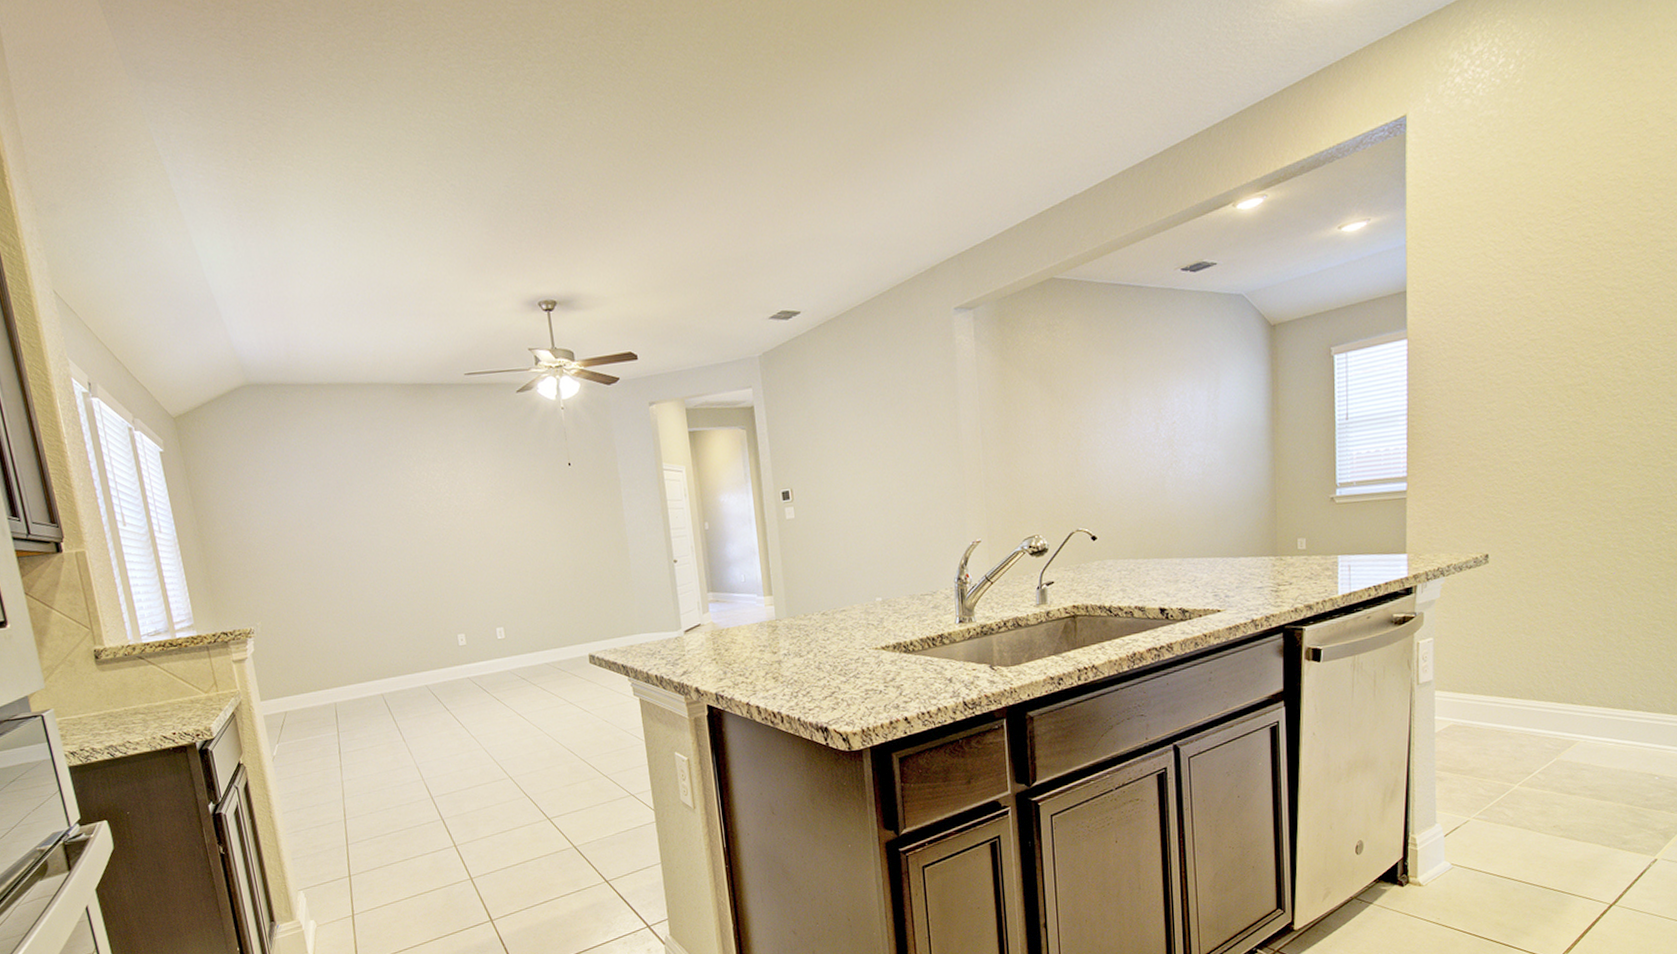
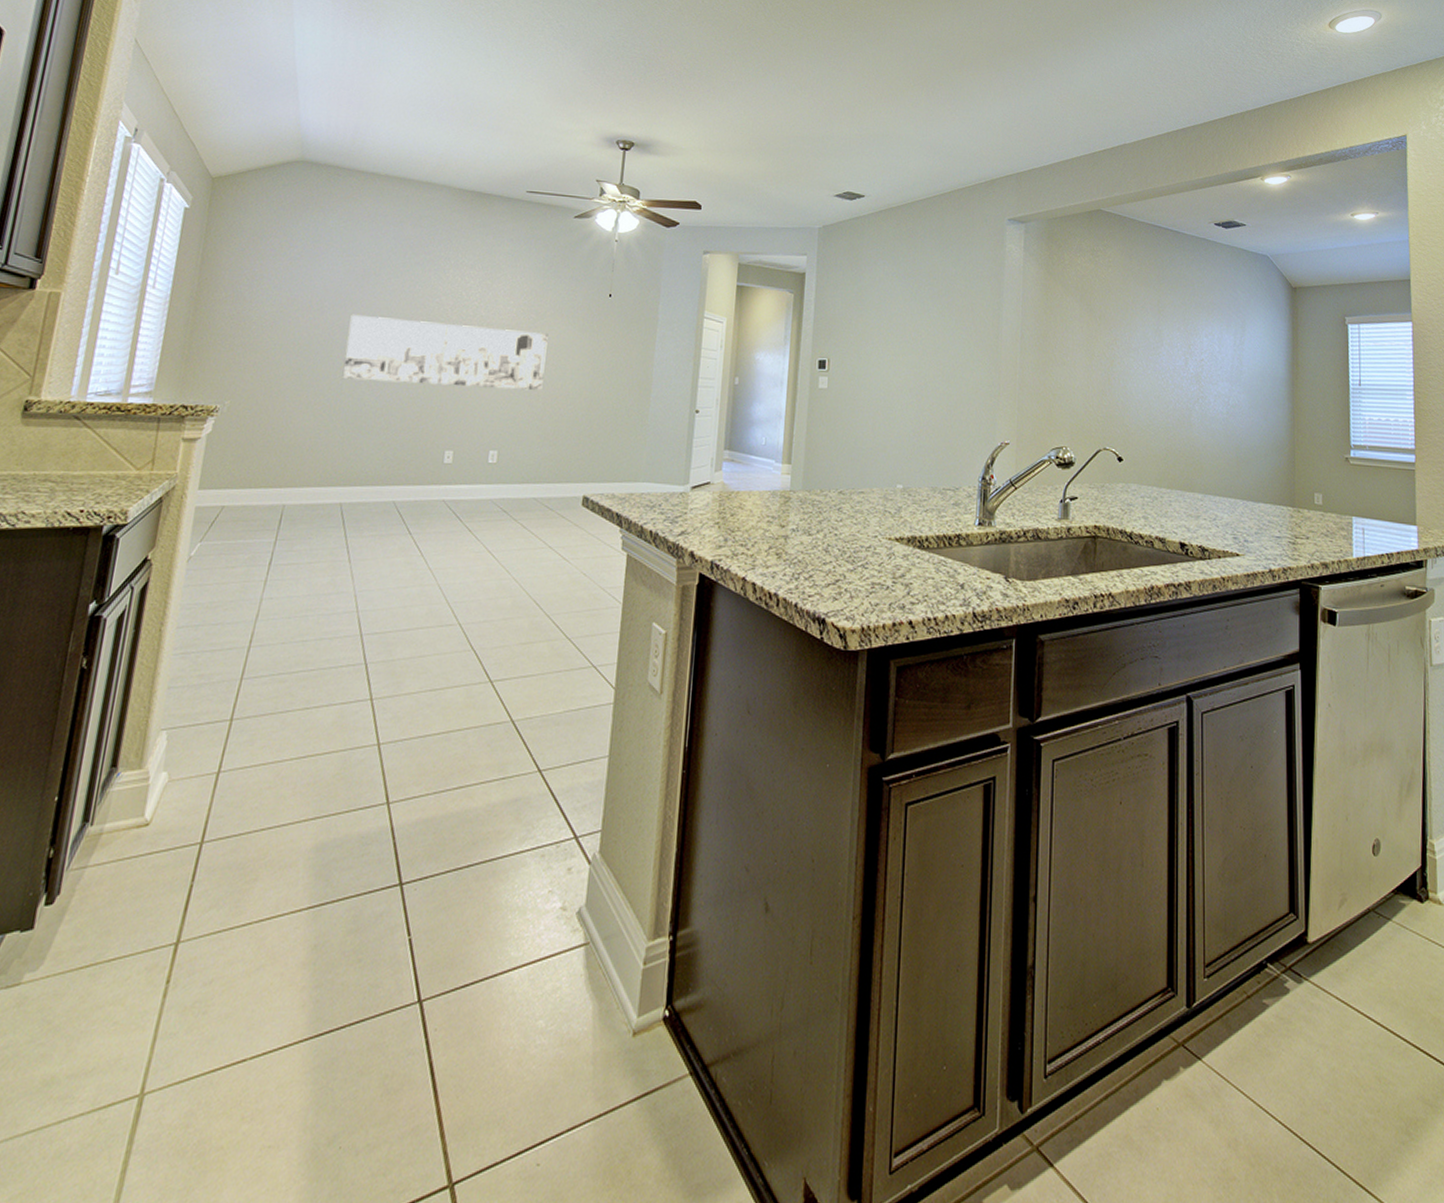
wall art: none [339,512,528,586] -> present [342,314,548,391]

